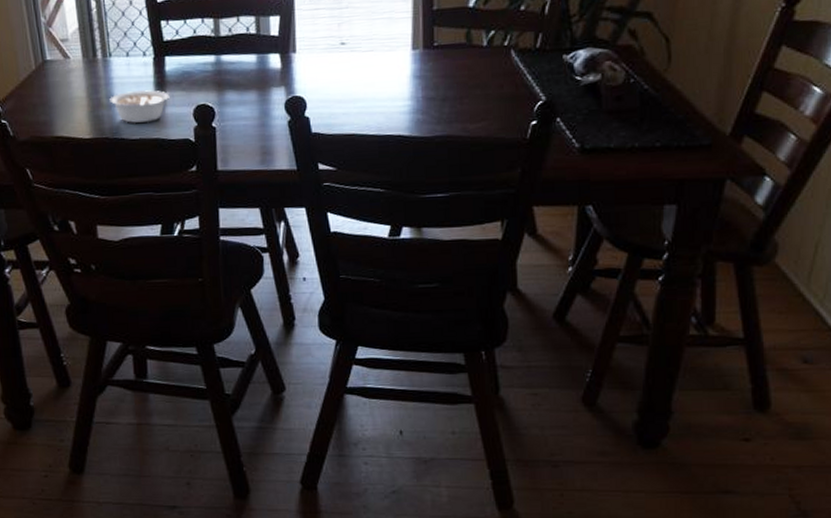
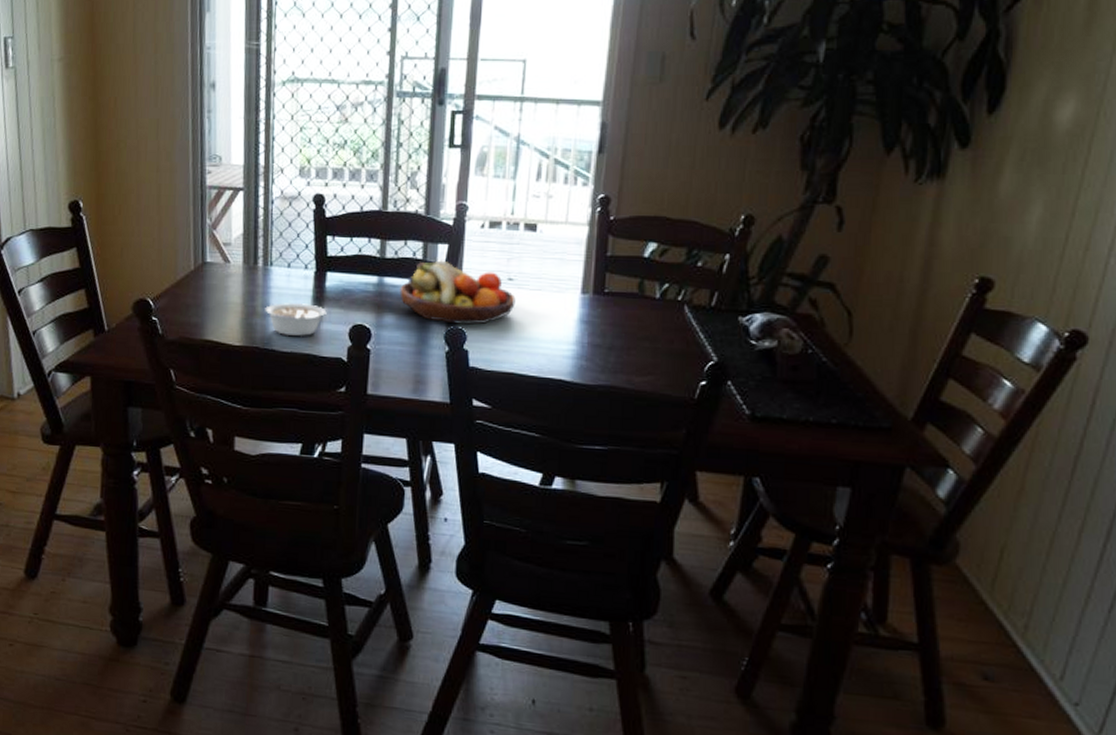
fruit bowl: none [237,32,350,93] -> present [400,260,516,325]

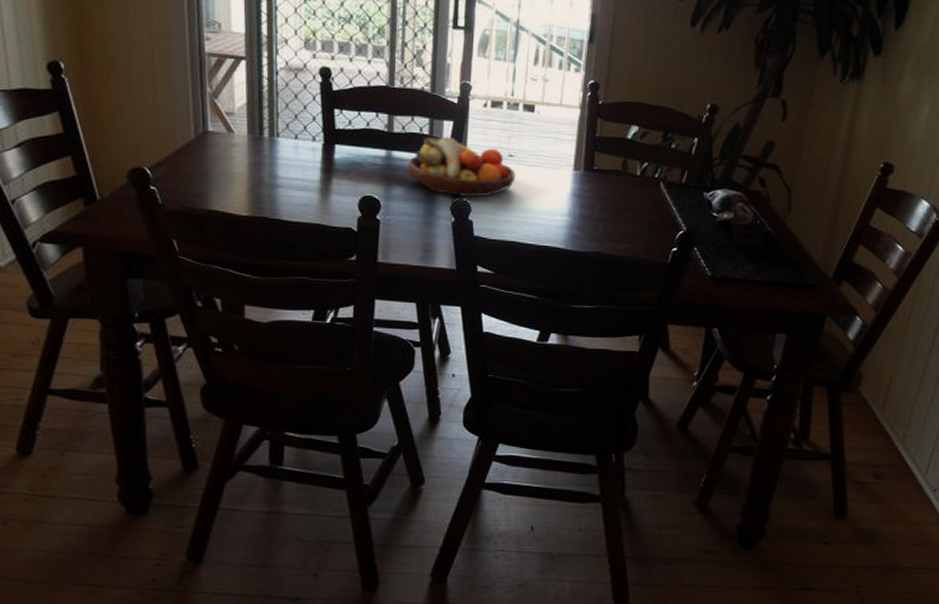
legume: present [265,302,327,336] -> none [272,173,336,207]

